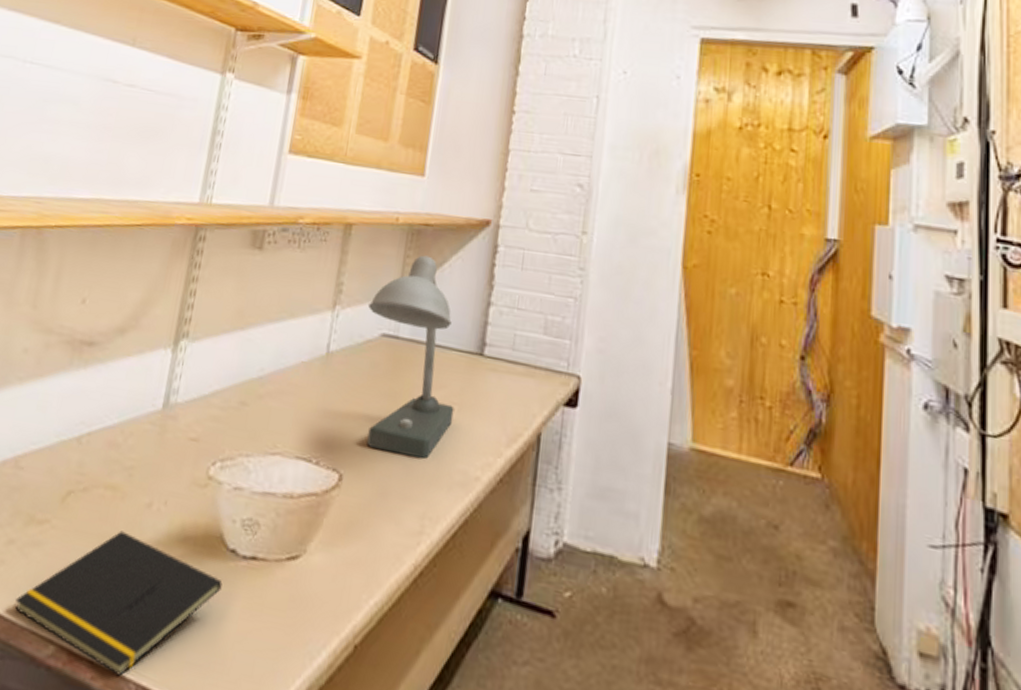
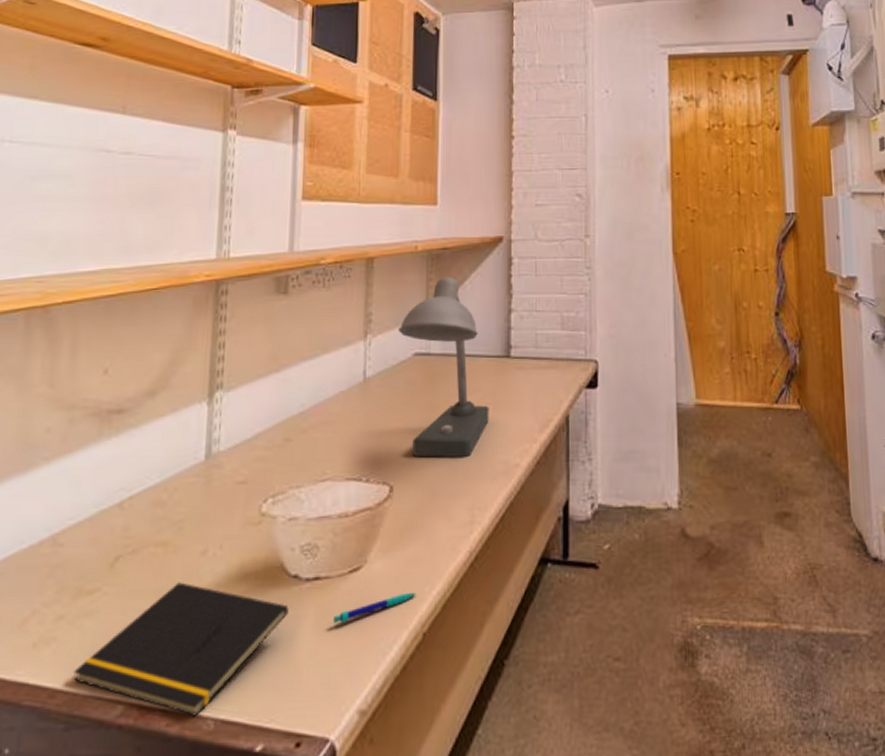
pen: none [265,595,354,613] -> present [334,592,418,624]

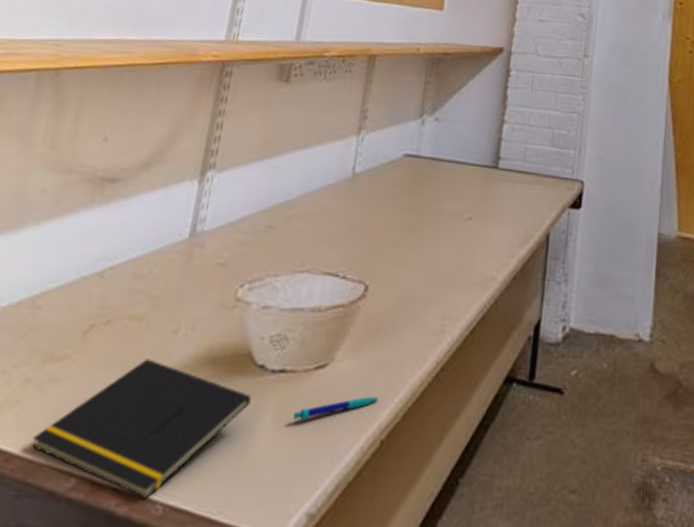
desk lamp: present [397,276,489,458] -> none [391,81,472,265]

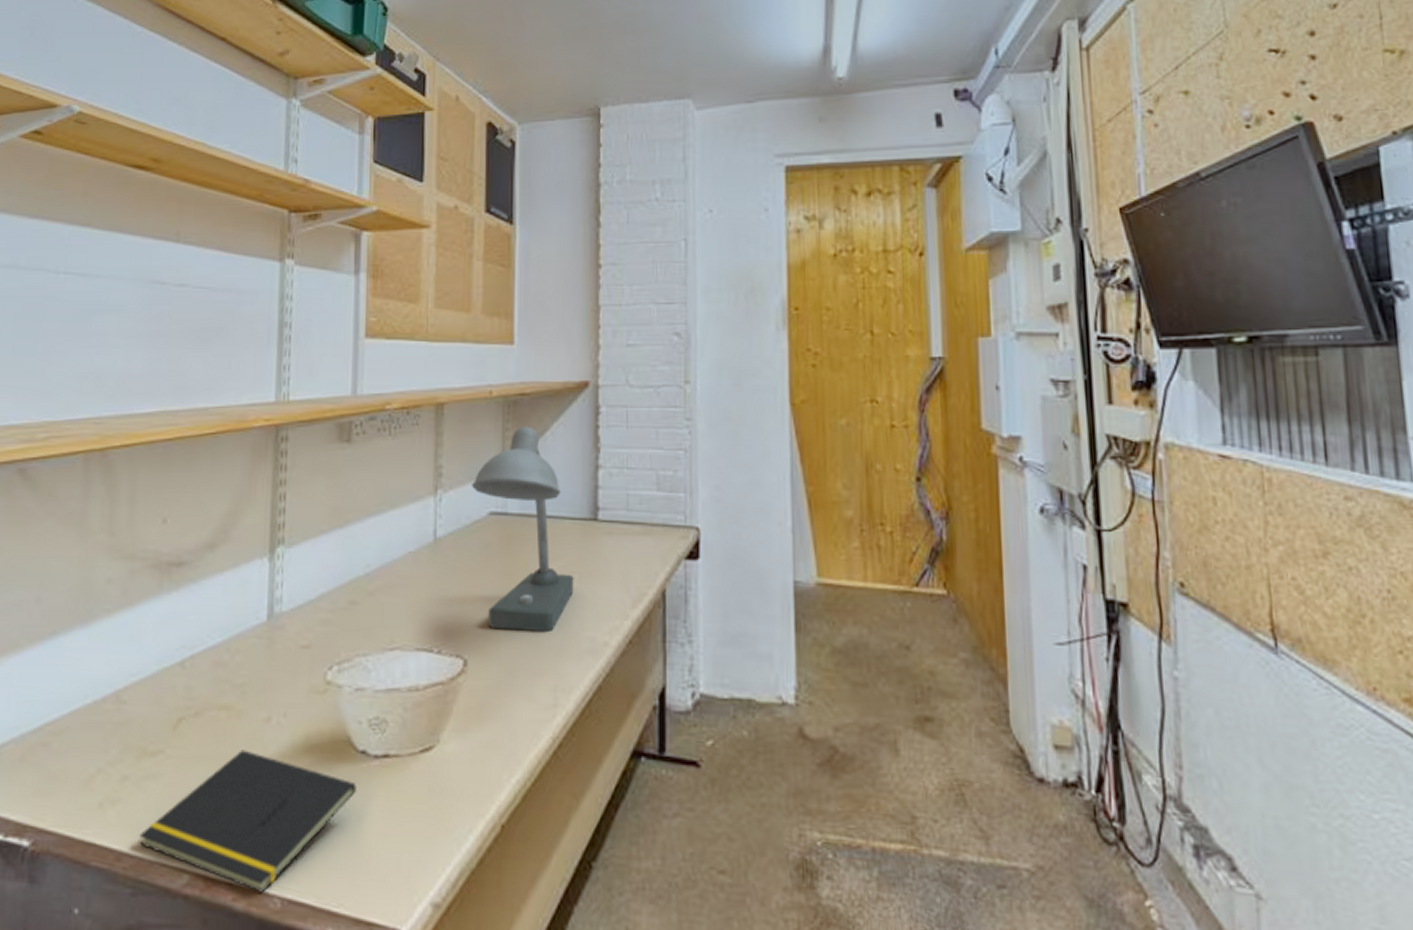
pen: present [293,396,380,420] -> none [404,778,495,807]
desk lamp: none [391,81,472,265] -> present [471,426,574,633]

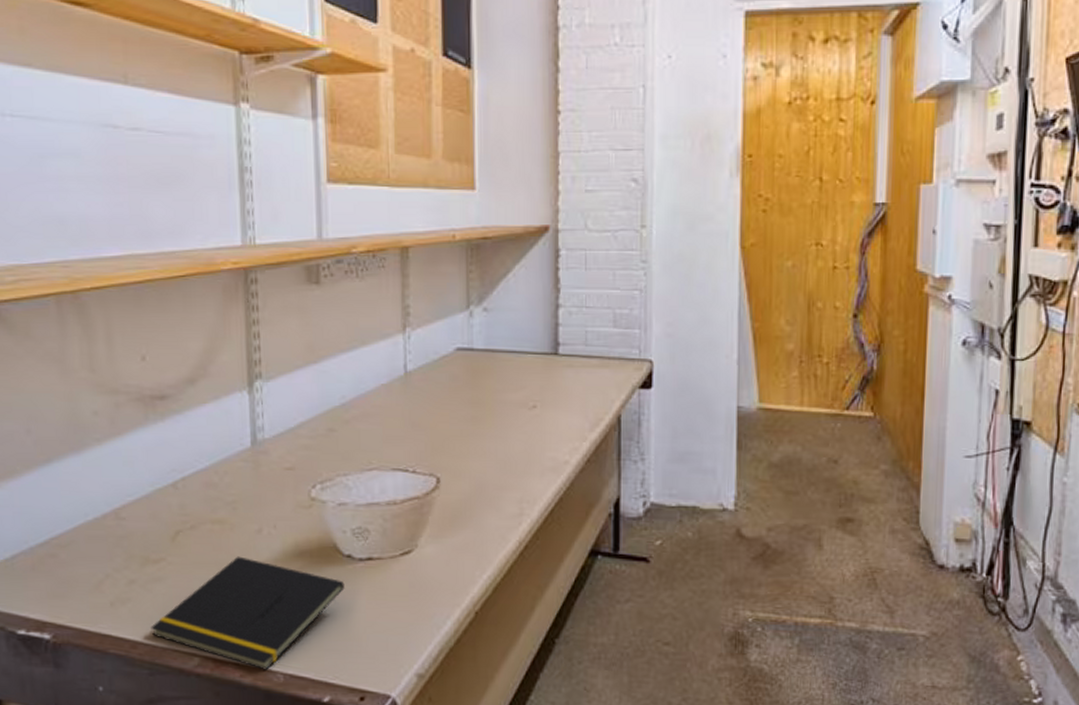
desk lamp: present [471,426,574,633] -> none [437,268,537,454]

